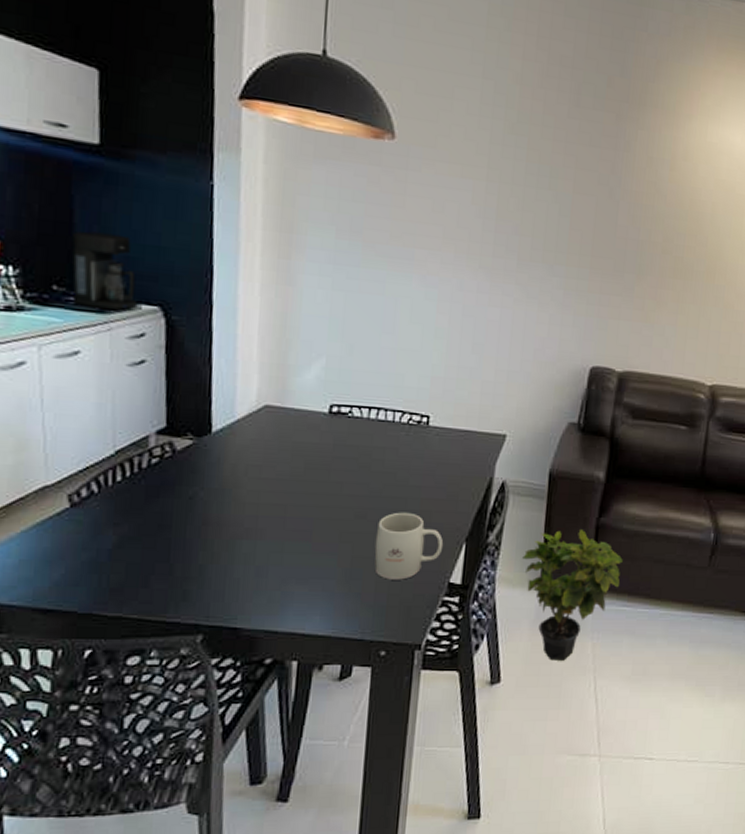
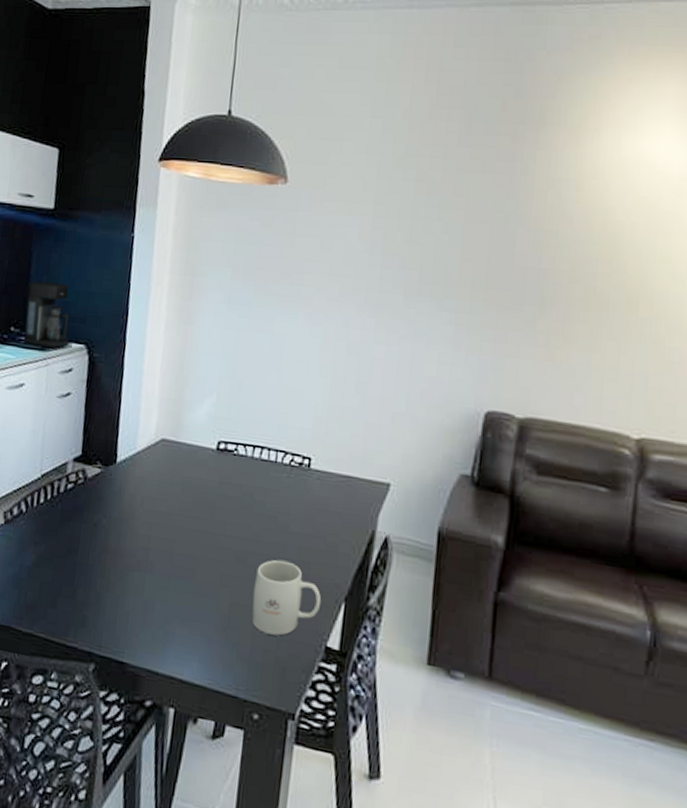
potted plant: present [522,530,623,661] -> none [407,601,528,768]

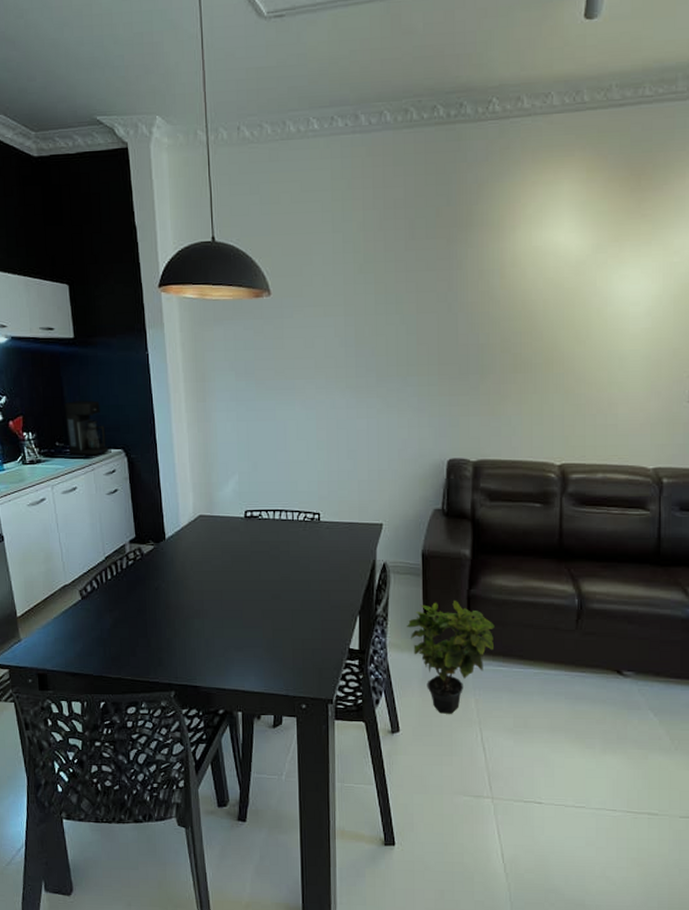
mug: present [251,559,322,636] -> none [289,592,342,647]
potted plant: none [407,601,528,768] -> present [407,601,495,714]

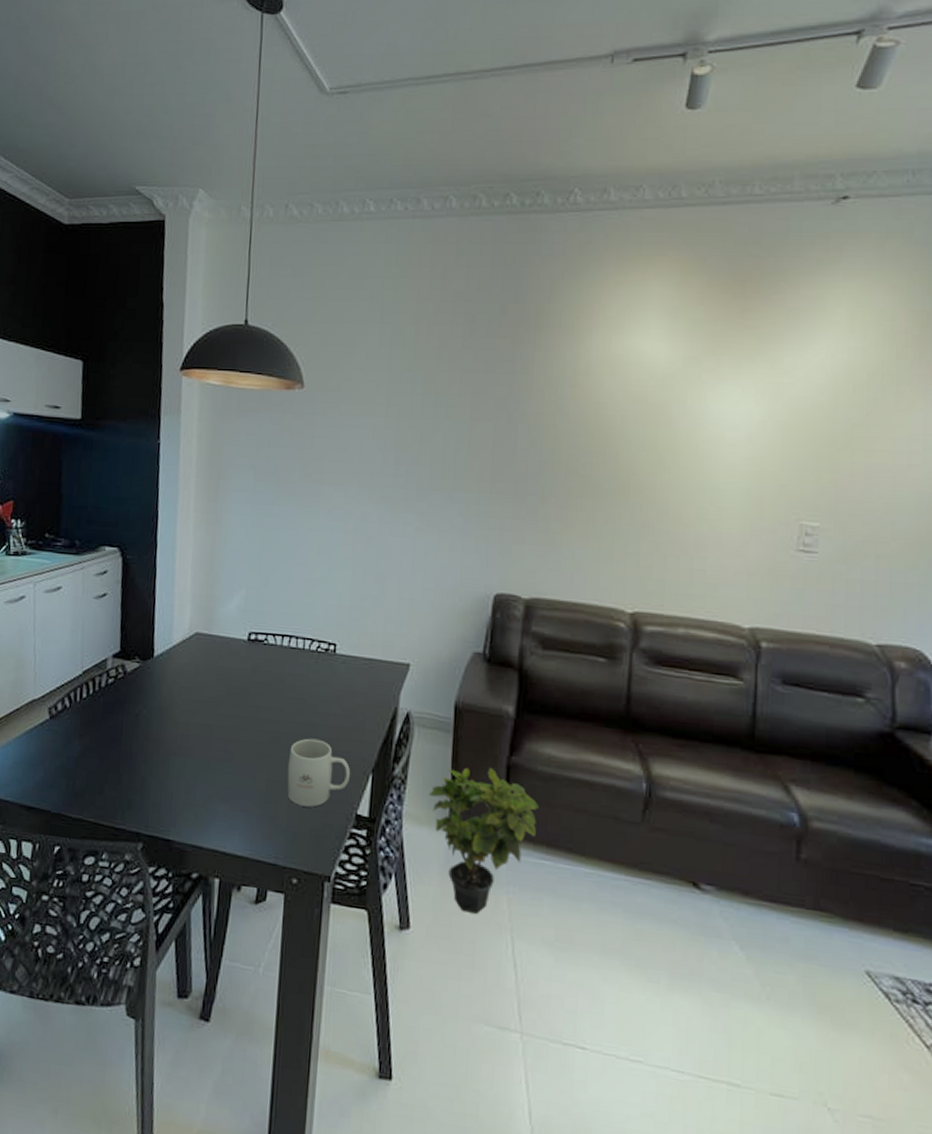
coffee maker: present [64,400,108,456] -> none [58,488,102,553]
mug: none [289,592,342,647] -> present [287,738,351,808]

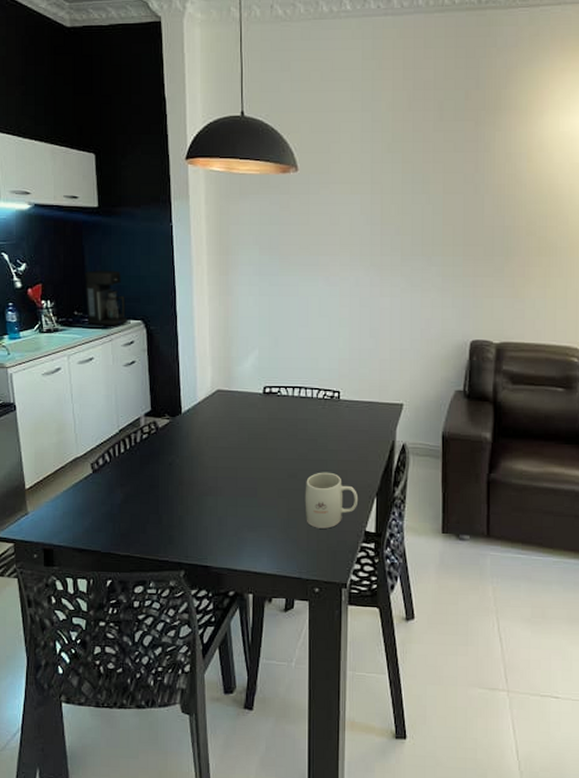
coffee maker: none [58,488,102,553] -> present [85,270,127,326]
potted plant: present [429,767,539,914] -> none [425,485,514,602]

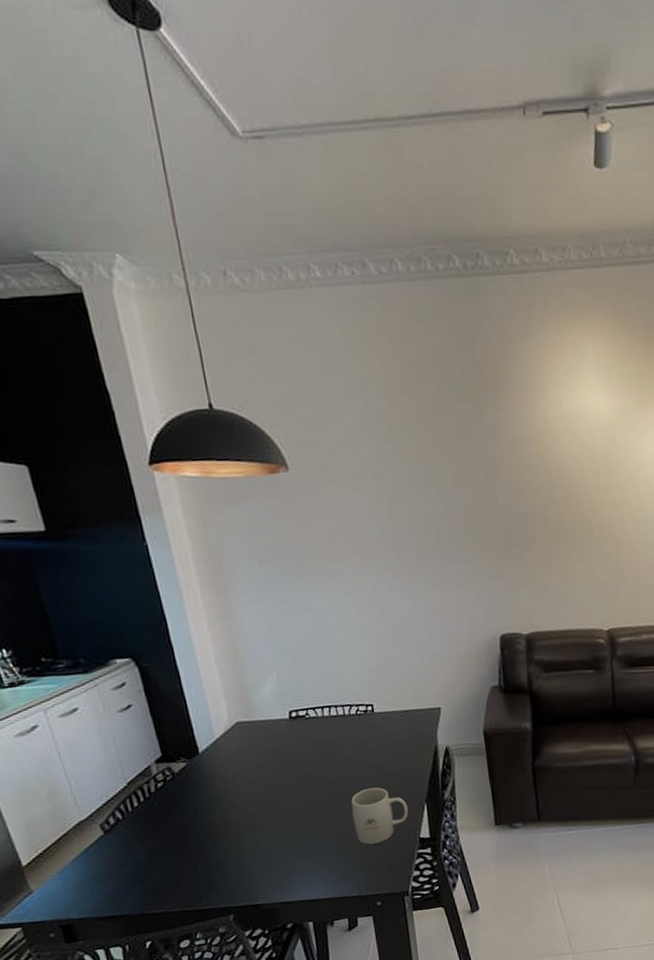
coffee maker: present [85,270,127,326] -> none [45,604,112,671]

